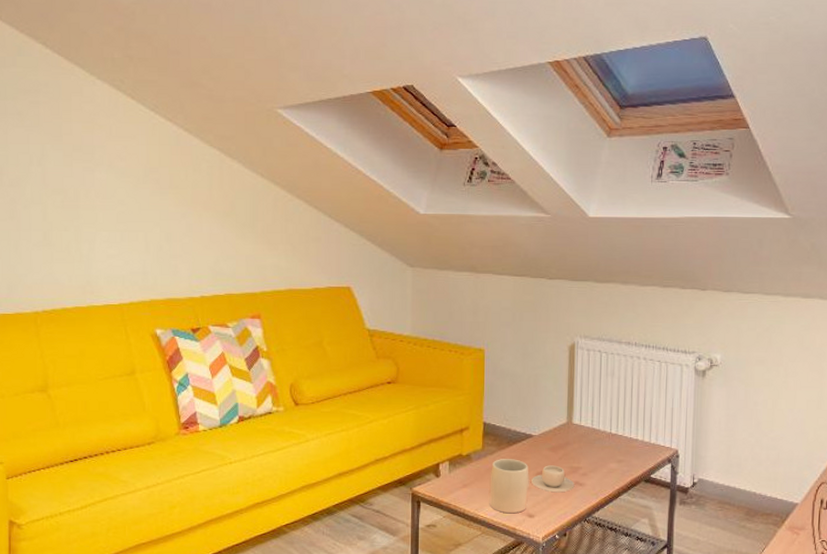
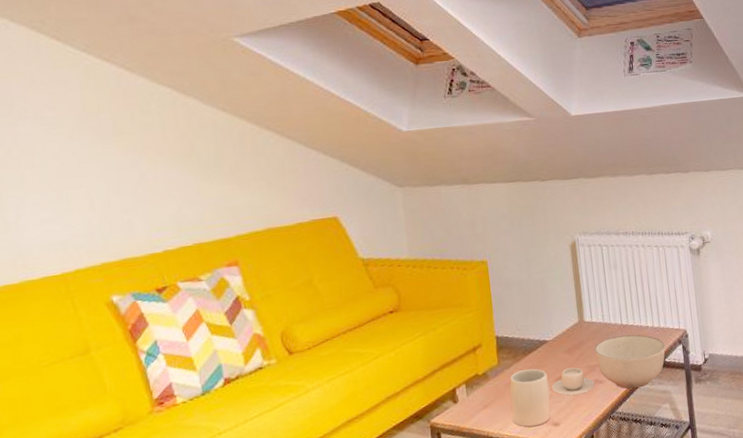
bowl: none [579,444,654,498] -> present [594,334,666,389]

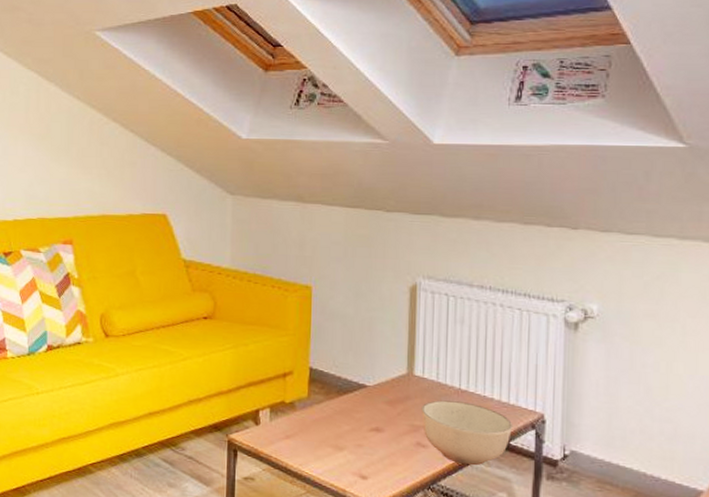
mug: present [509,368,551,427] -> none [315,409,362,473]
teacup: present [551,367,595,396] -> none [363,421,416,453]

